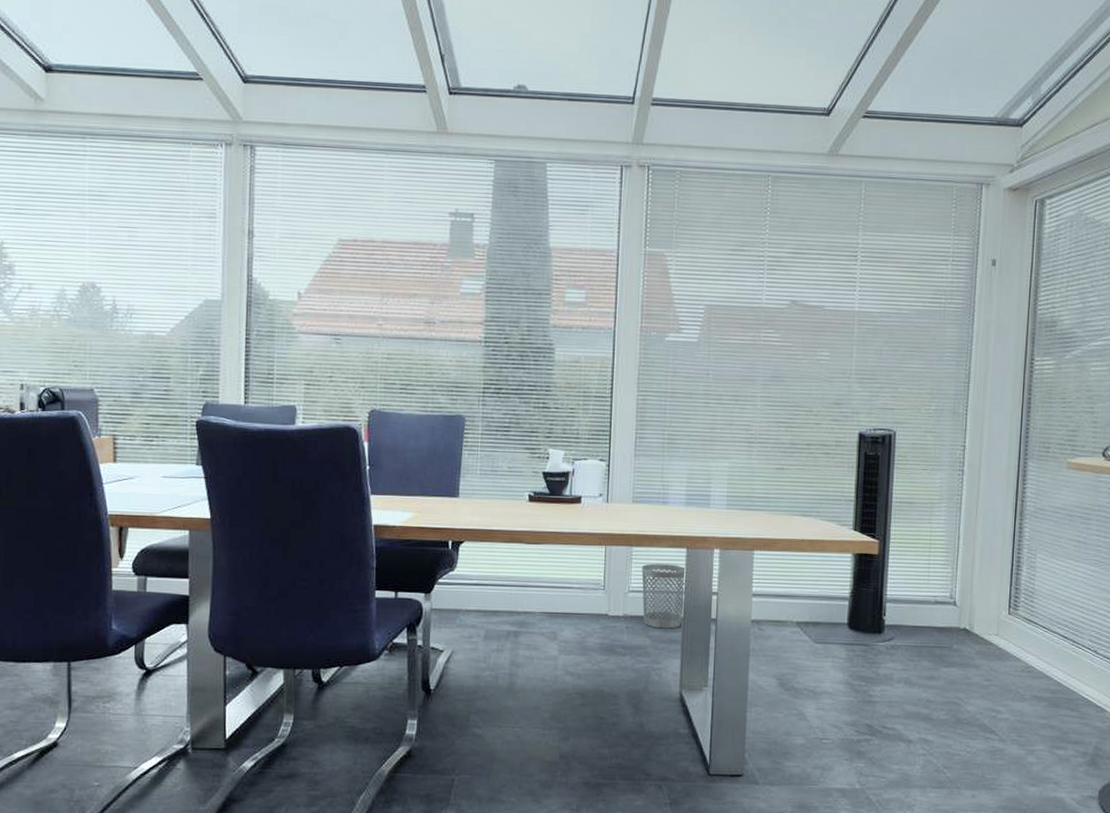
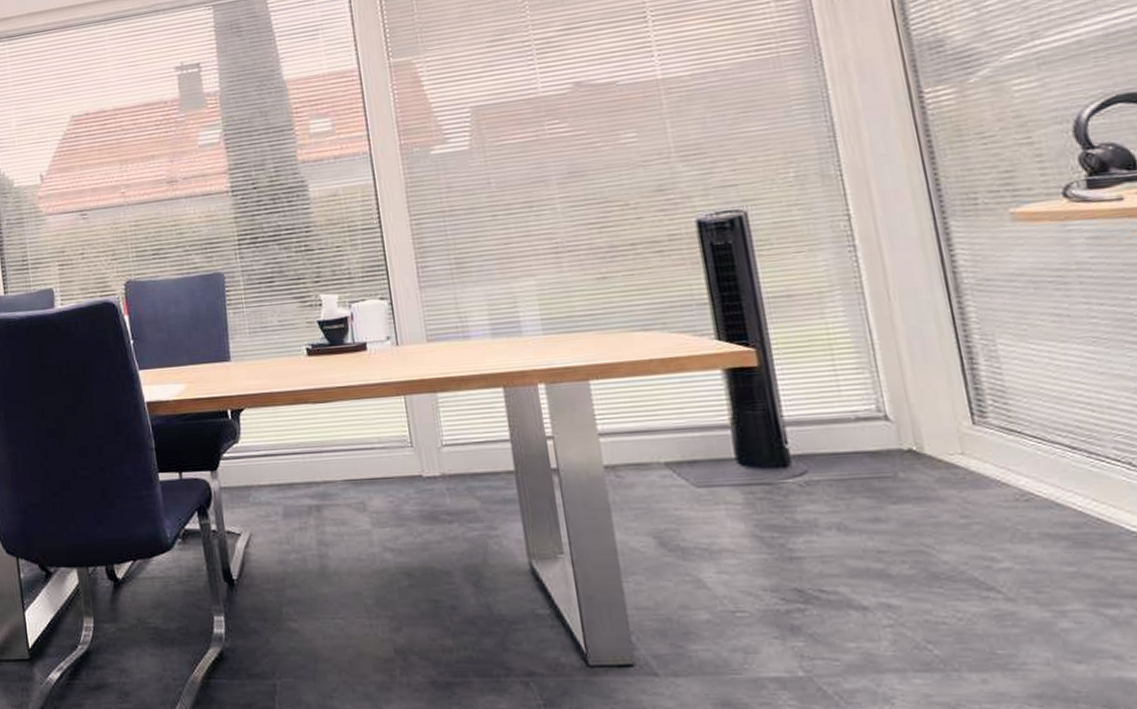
wastebasket: present [641,564,687,629] -> none [452,408,515,487]

